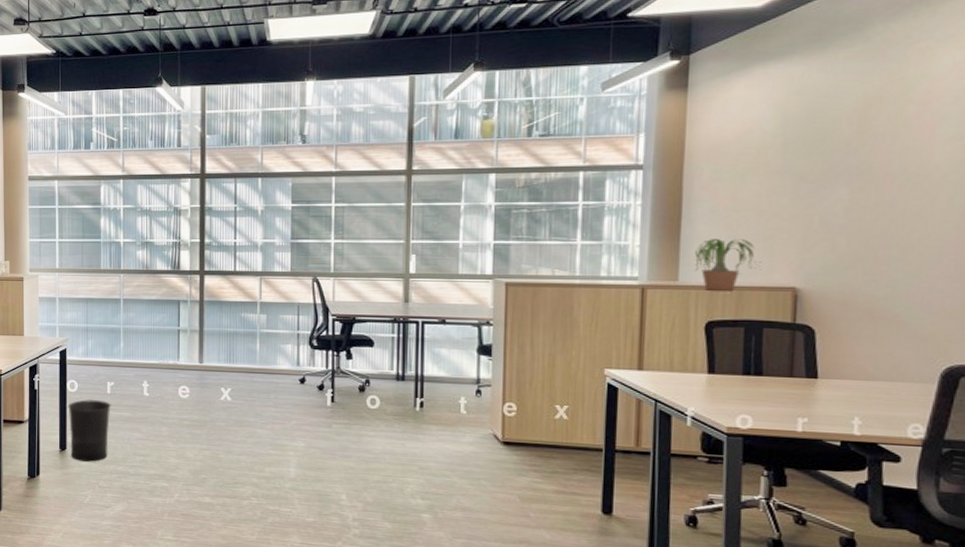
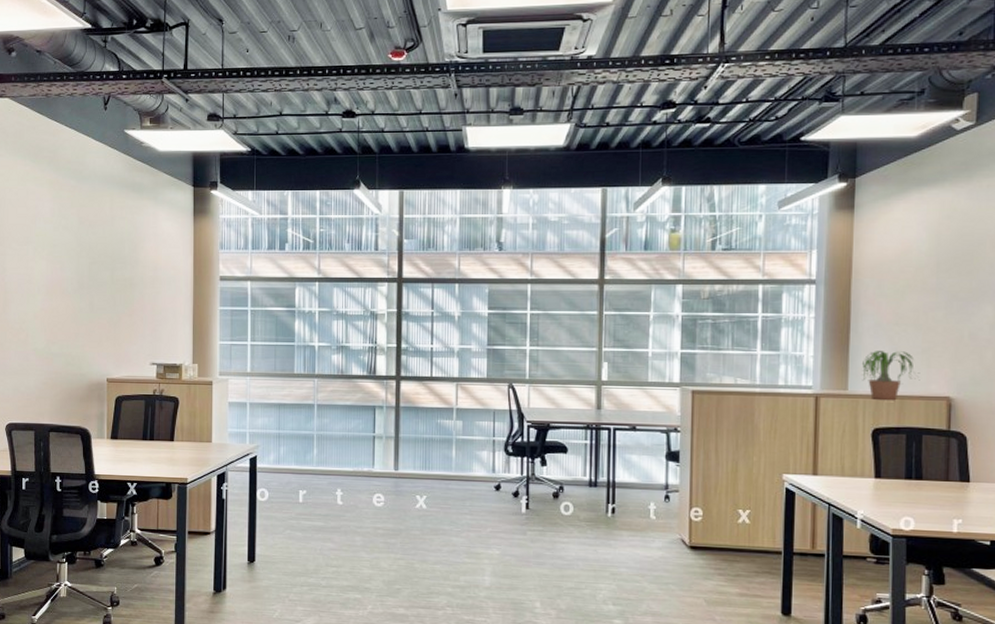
waste bin: present [68,399,111,462] -> none [257,508,303,574]

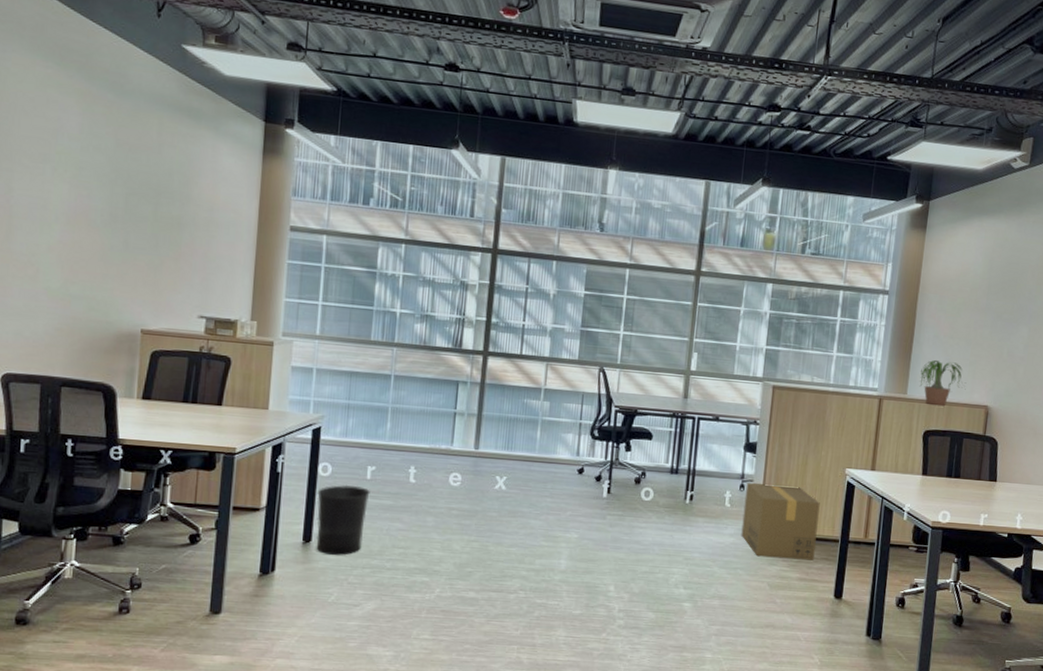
waste bin: none [257,508,303,574] -> present [316,484,370,555]
cardboard box: none [670,492,756,574] -> present [741,482,820,561]

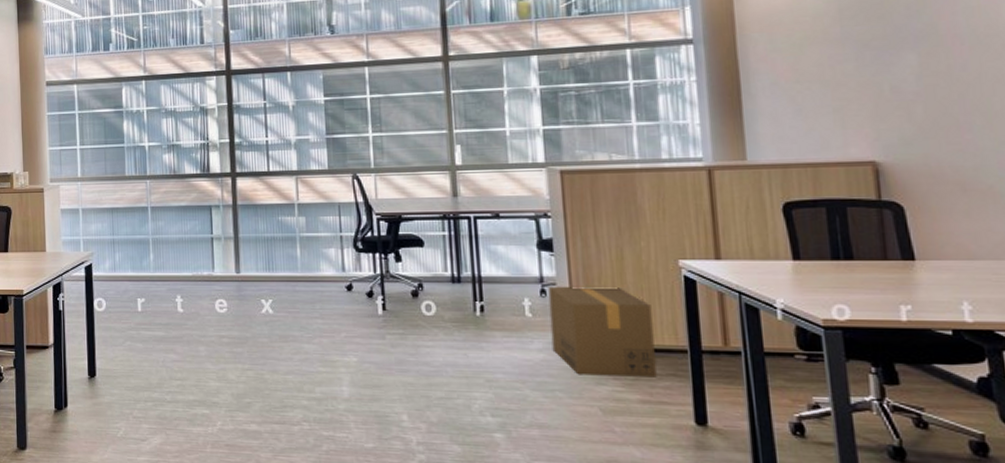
waste bin: present [316,484,370,555] -> none [96,318,143,389]
potted plant: present [919,360,963,407] -> none [761,112,829,170]

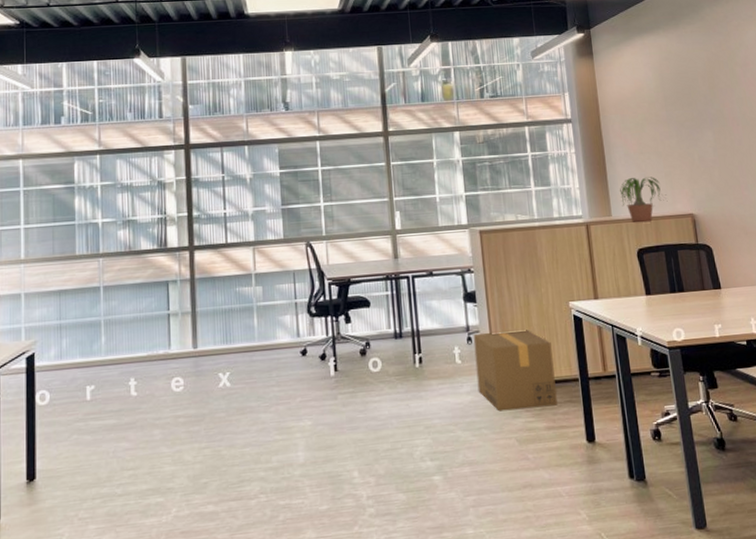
potted plant: none [761,112,829,170] -> present [620,177,664,223]

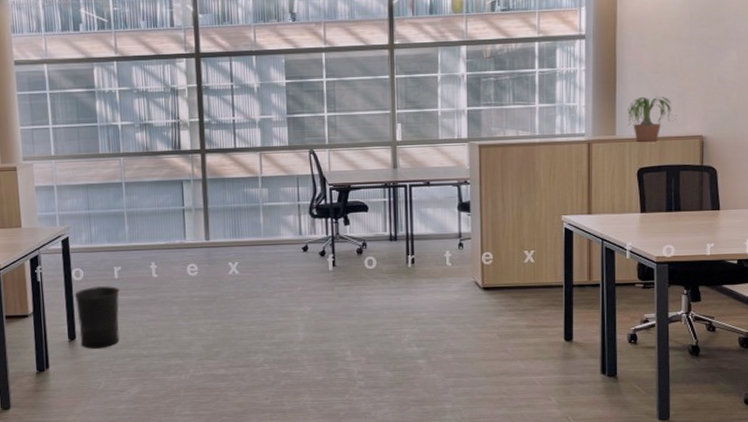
waste bin: none [37,409,92,491] -> present [74,285,120,349]
cardboard box: present [473,330,558,412] -> none [464,239,540,310]

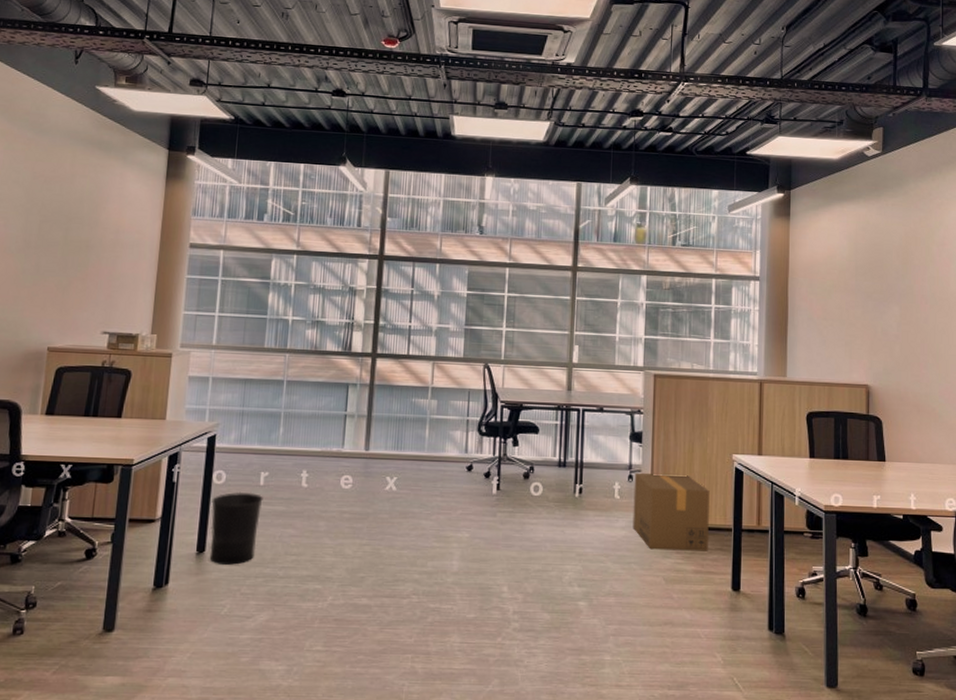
cardboard box: none [464,239,540,310] -> present [632,472,710,551]
potted plant: present [628,97,674,143] -> none [798,342,841,388]

